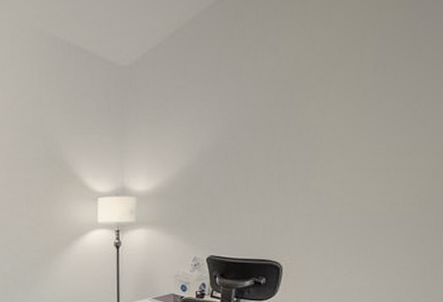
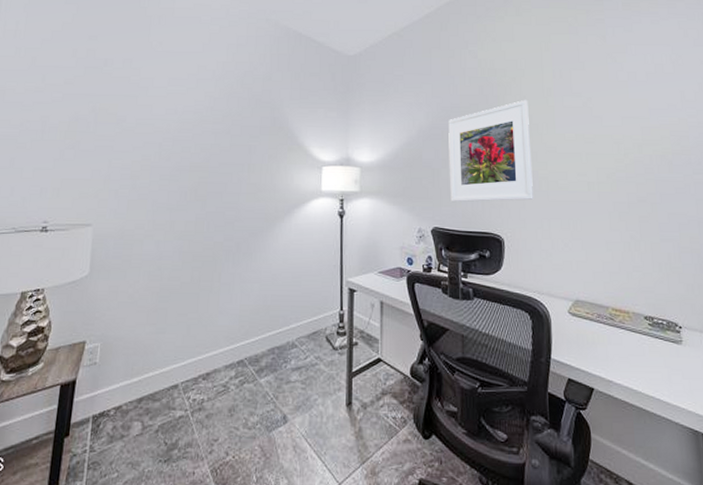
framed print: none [229,105,335,230] -> present [448,99,533,202]

